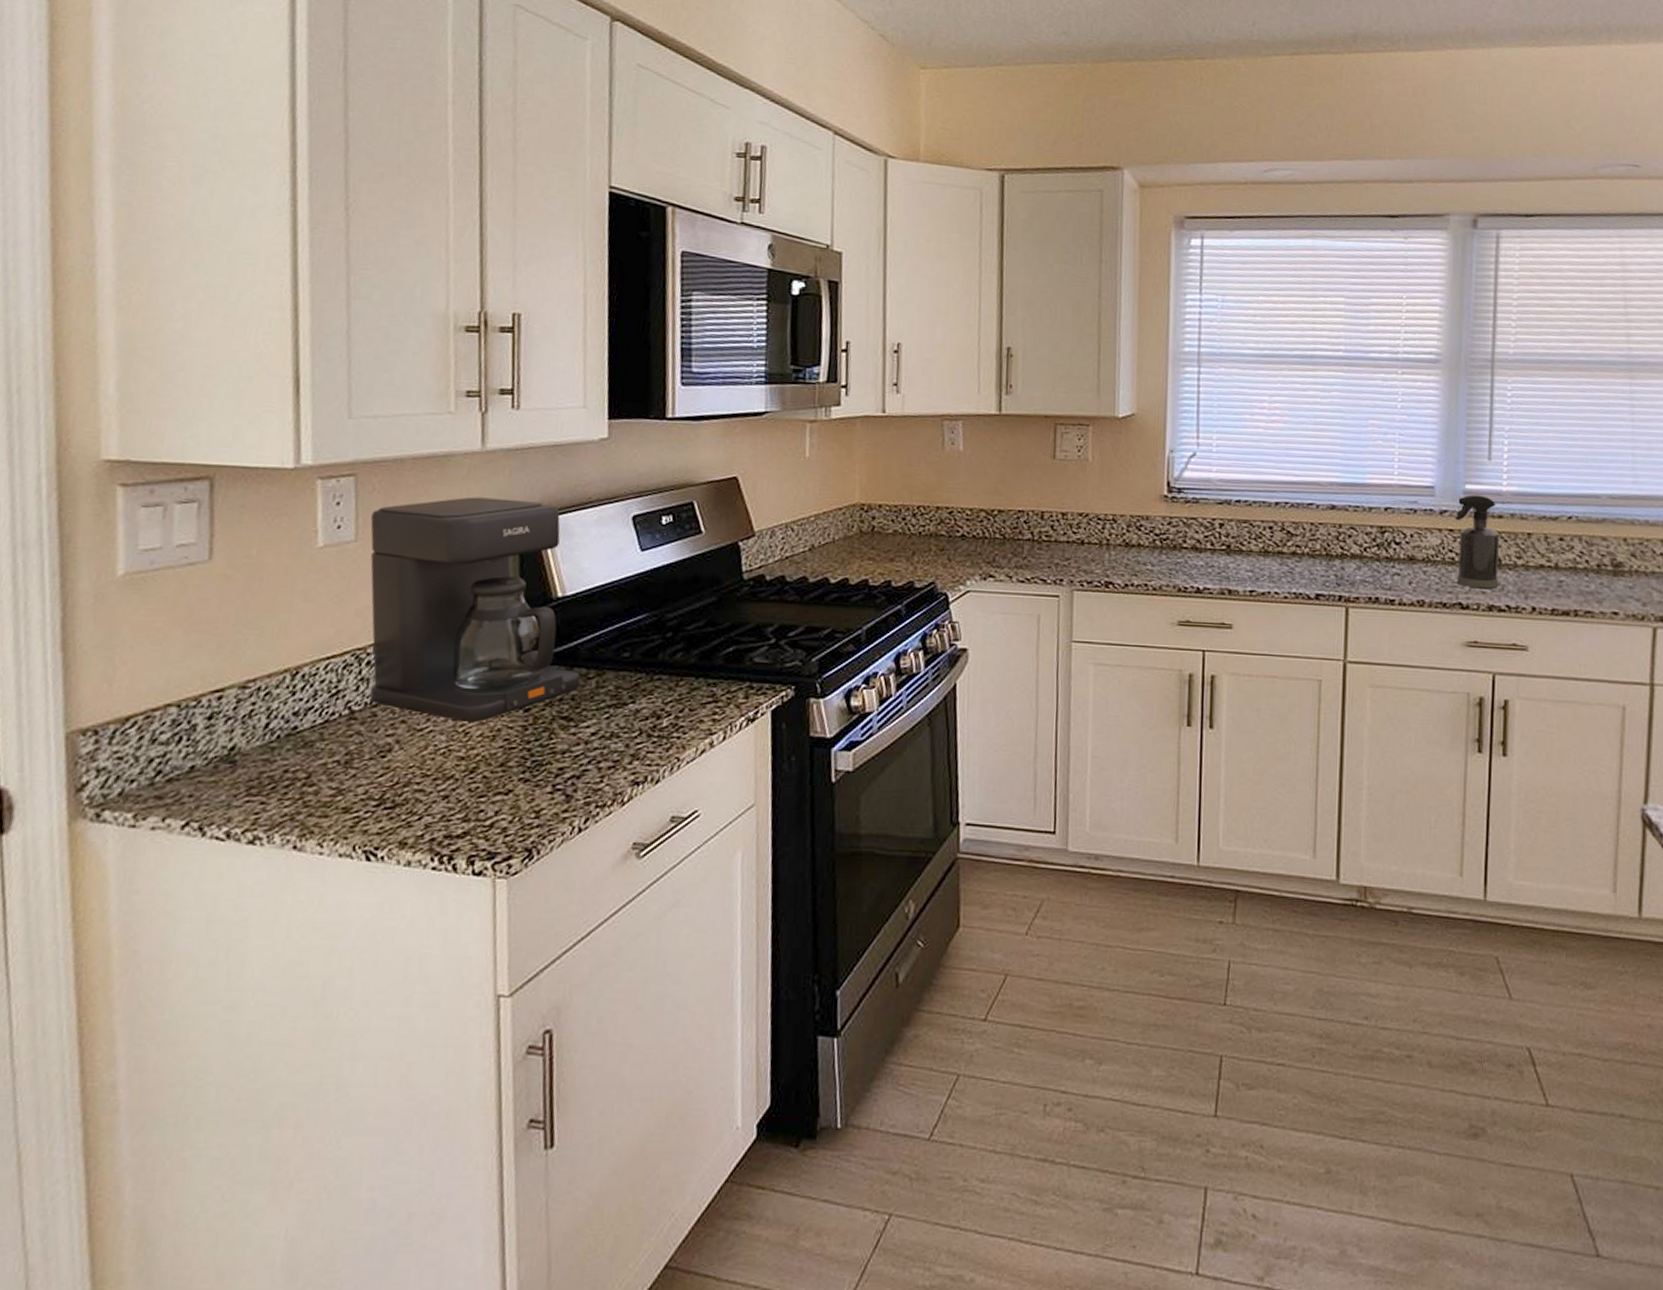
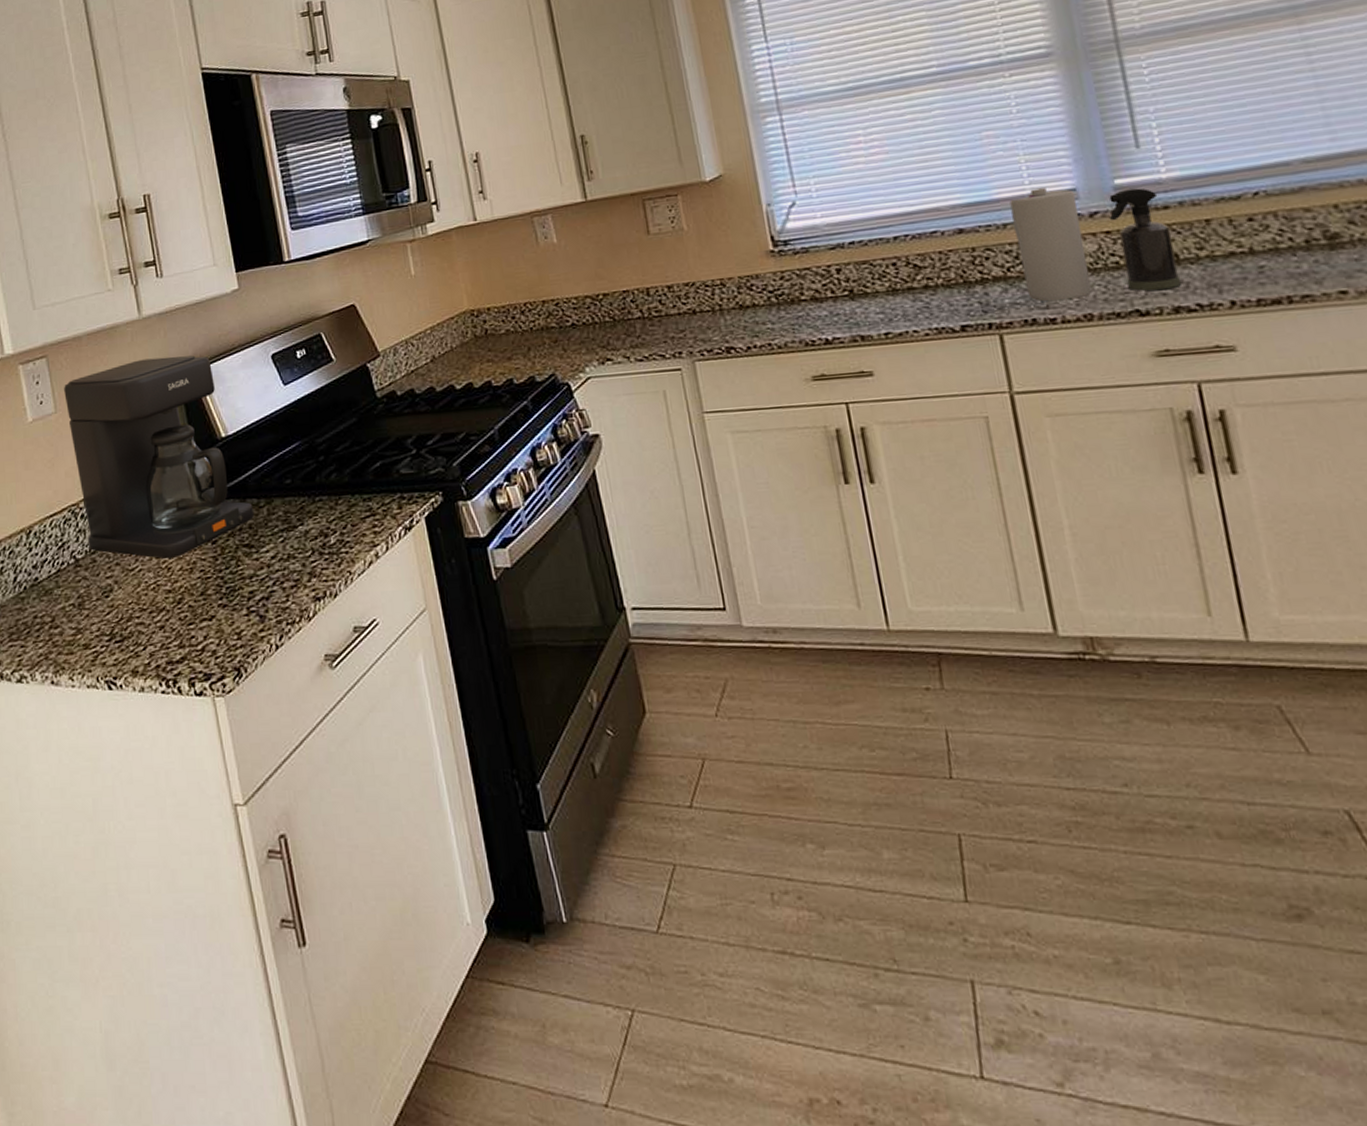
paper towel holder: none [1376,480,1433,585] -> present [1009,187,1092,302]

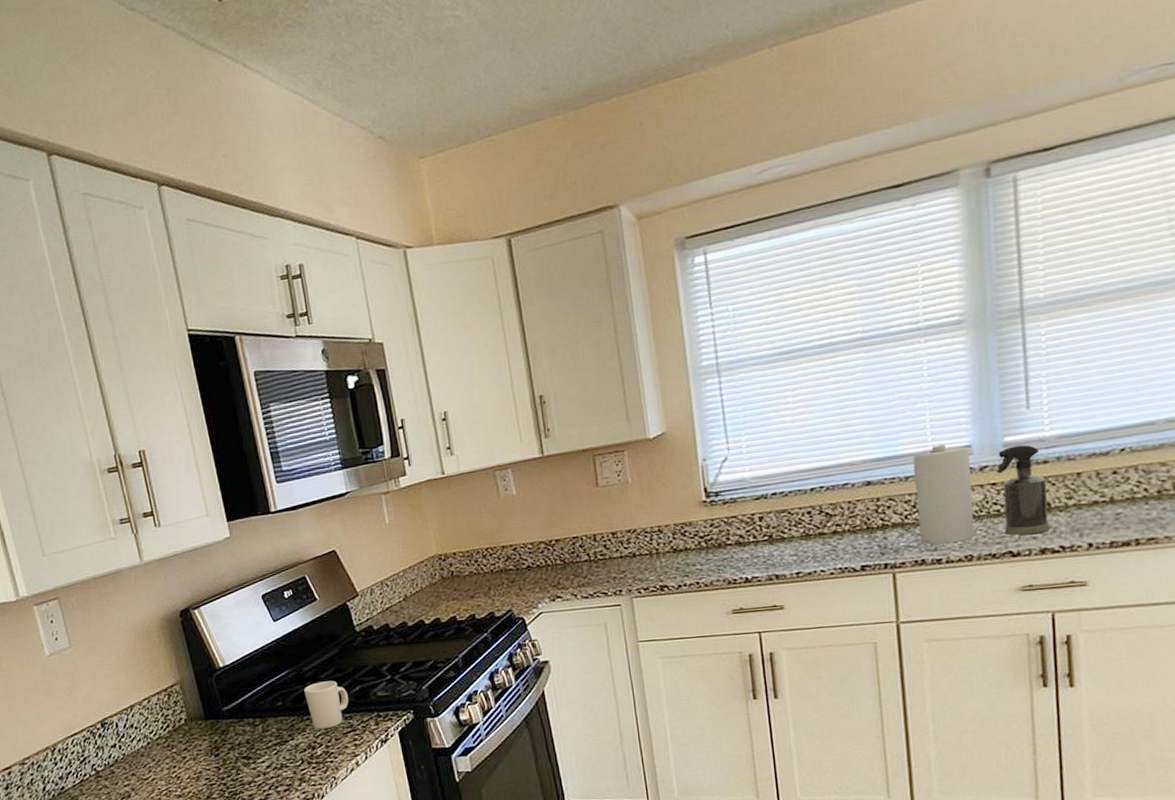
coffee maker: present [64,355,255,559] -> none [76,596,251,770]
mug: none [316,455,368,514] -> present [304,680,349,730]

